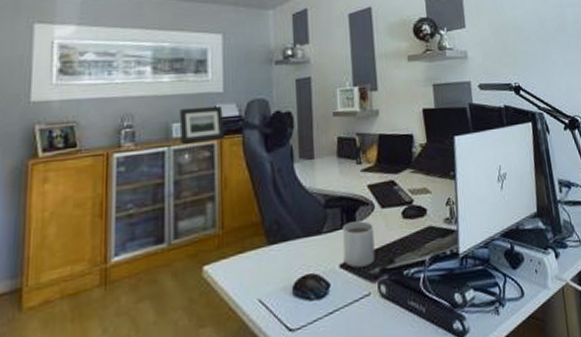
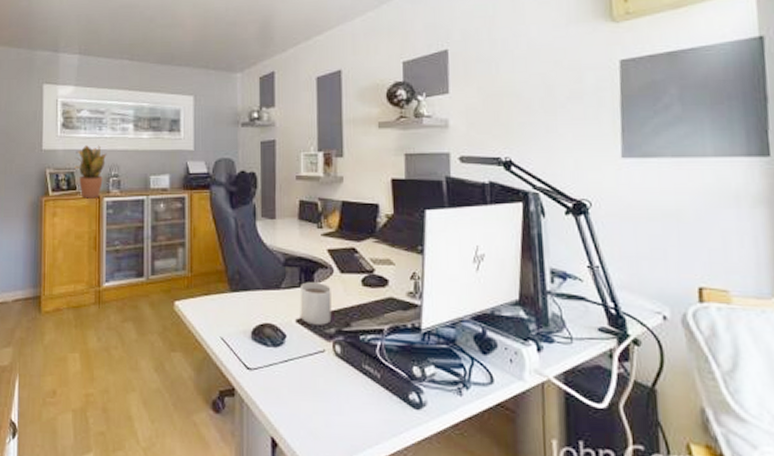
potted plant: none [74,92,118,157] -> present [74,145,107,199]
picture frame: present [179,107,225,144] -> none [156,163,195,194]

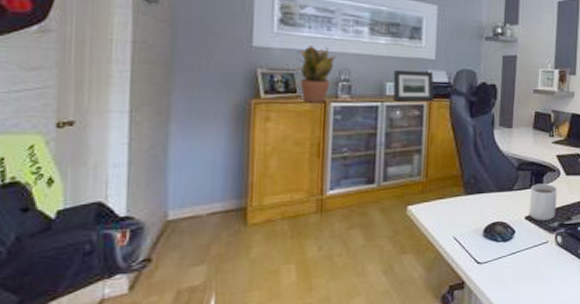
picture frame: none [156,163,195,194] -> present [393,70,434,102]

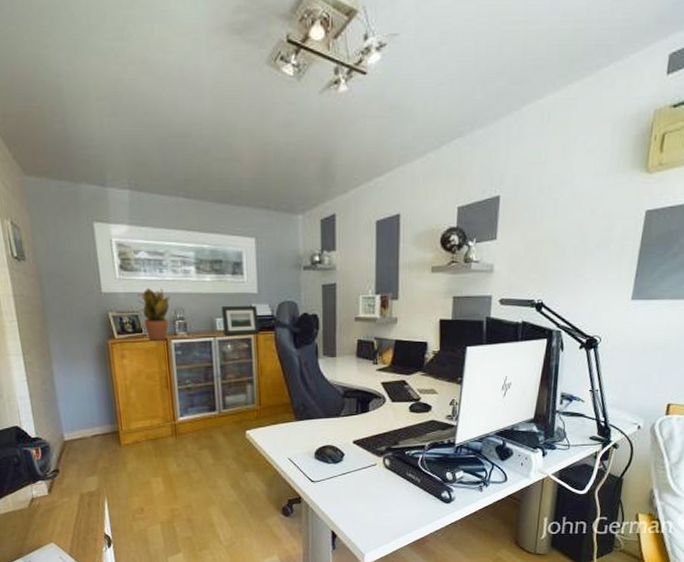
mug: present [529,184,557,220] -> none [356,410,383,445]

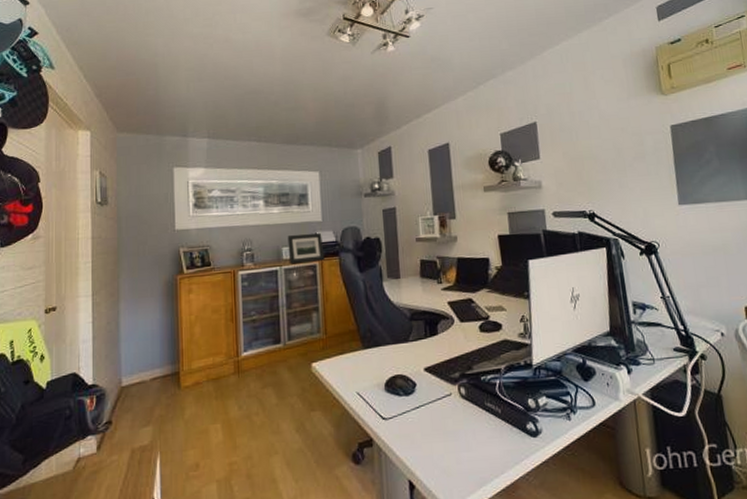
potted plant: present [138,288,170,341] -> none [208,222,240,274]

